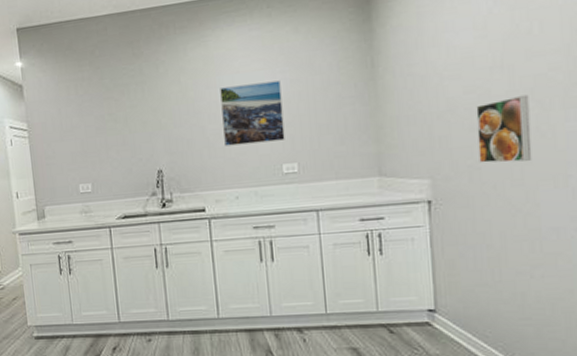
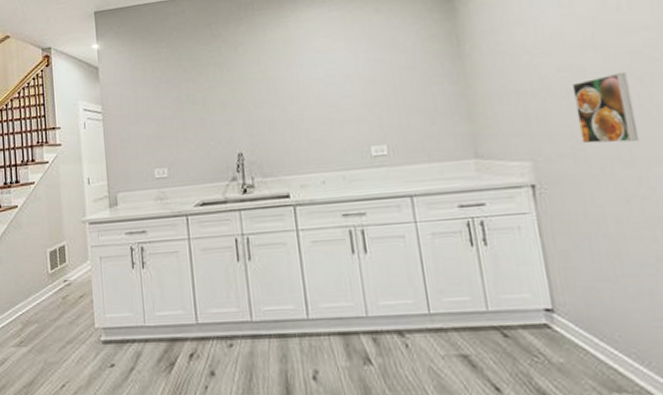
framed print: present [220,80,285,146] -> none [301,60,372,128]

